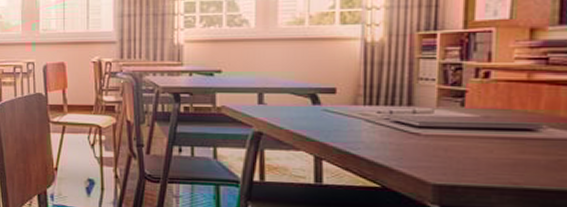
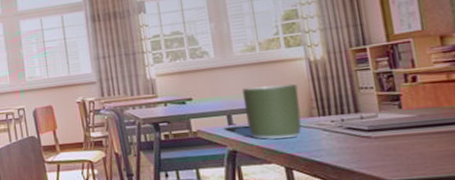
mug: none [279,65,346,126] -> present [241,84,302,140]

